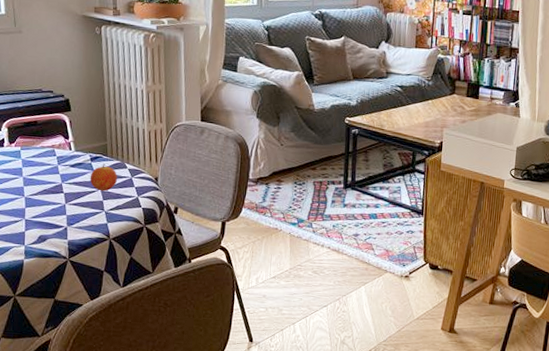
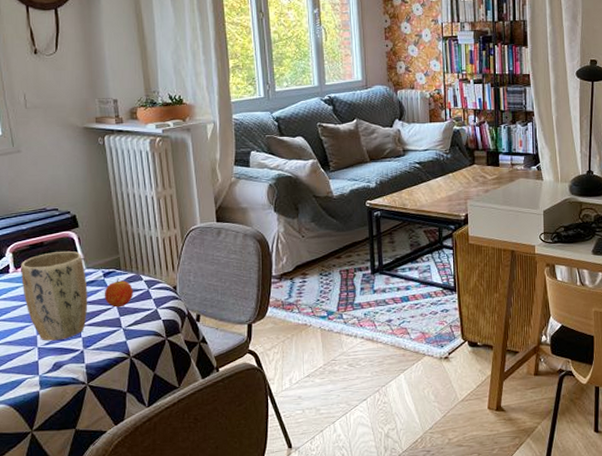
plant pot: none [14,131,75,215] -> present [21,251,88,341]

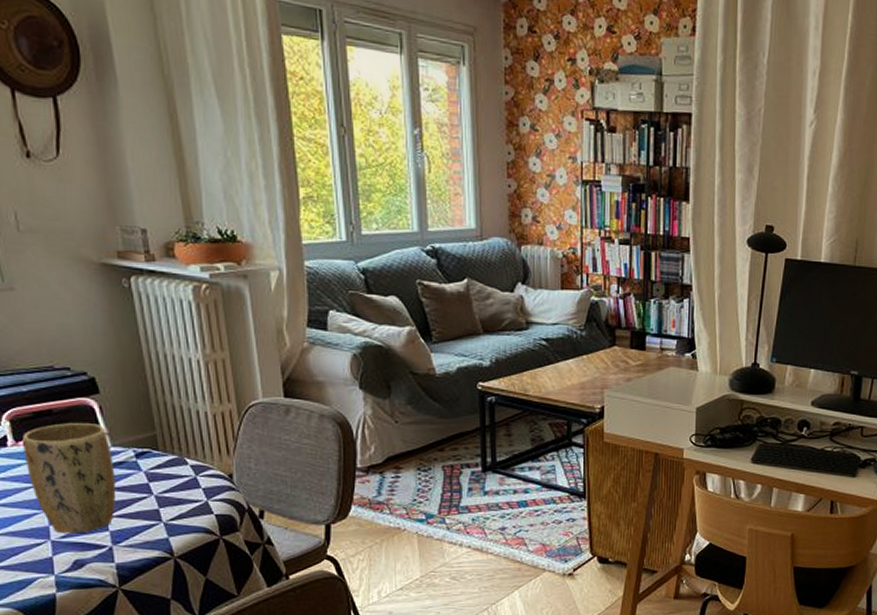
fruit: present [104,278,133,308] -> none [137,460,176,497]

